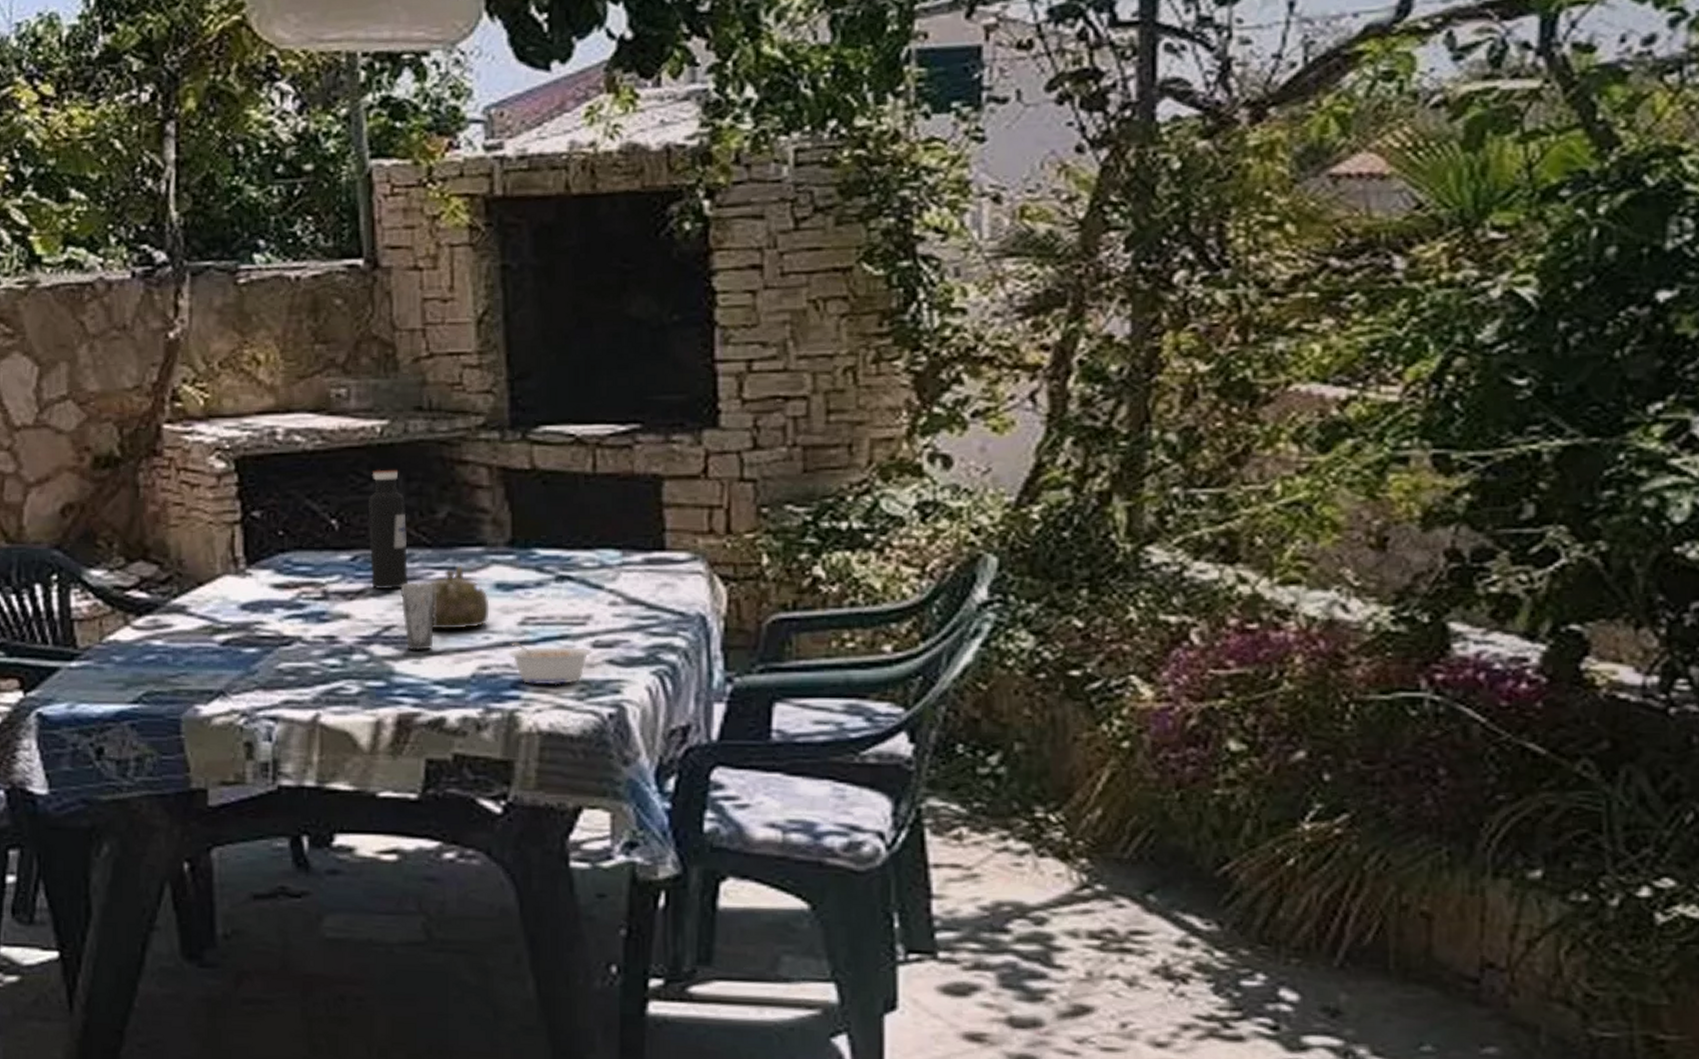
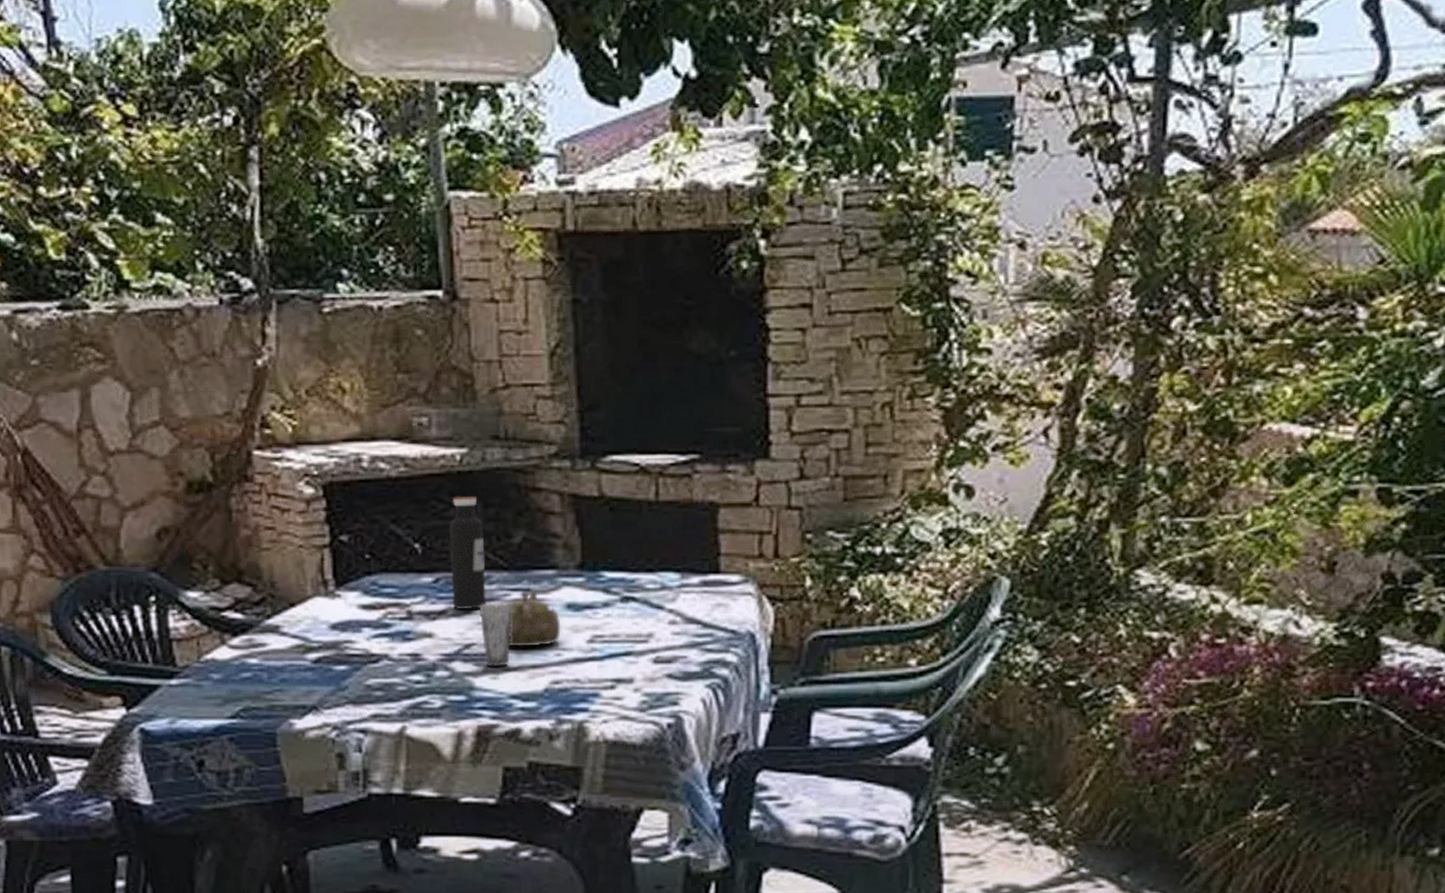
legume: present [508,641,592,685] -> none [578,658,653,698]

